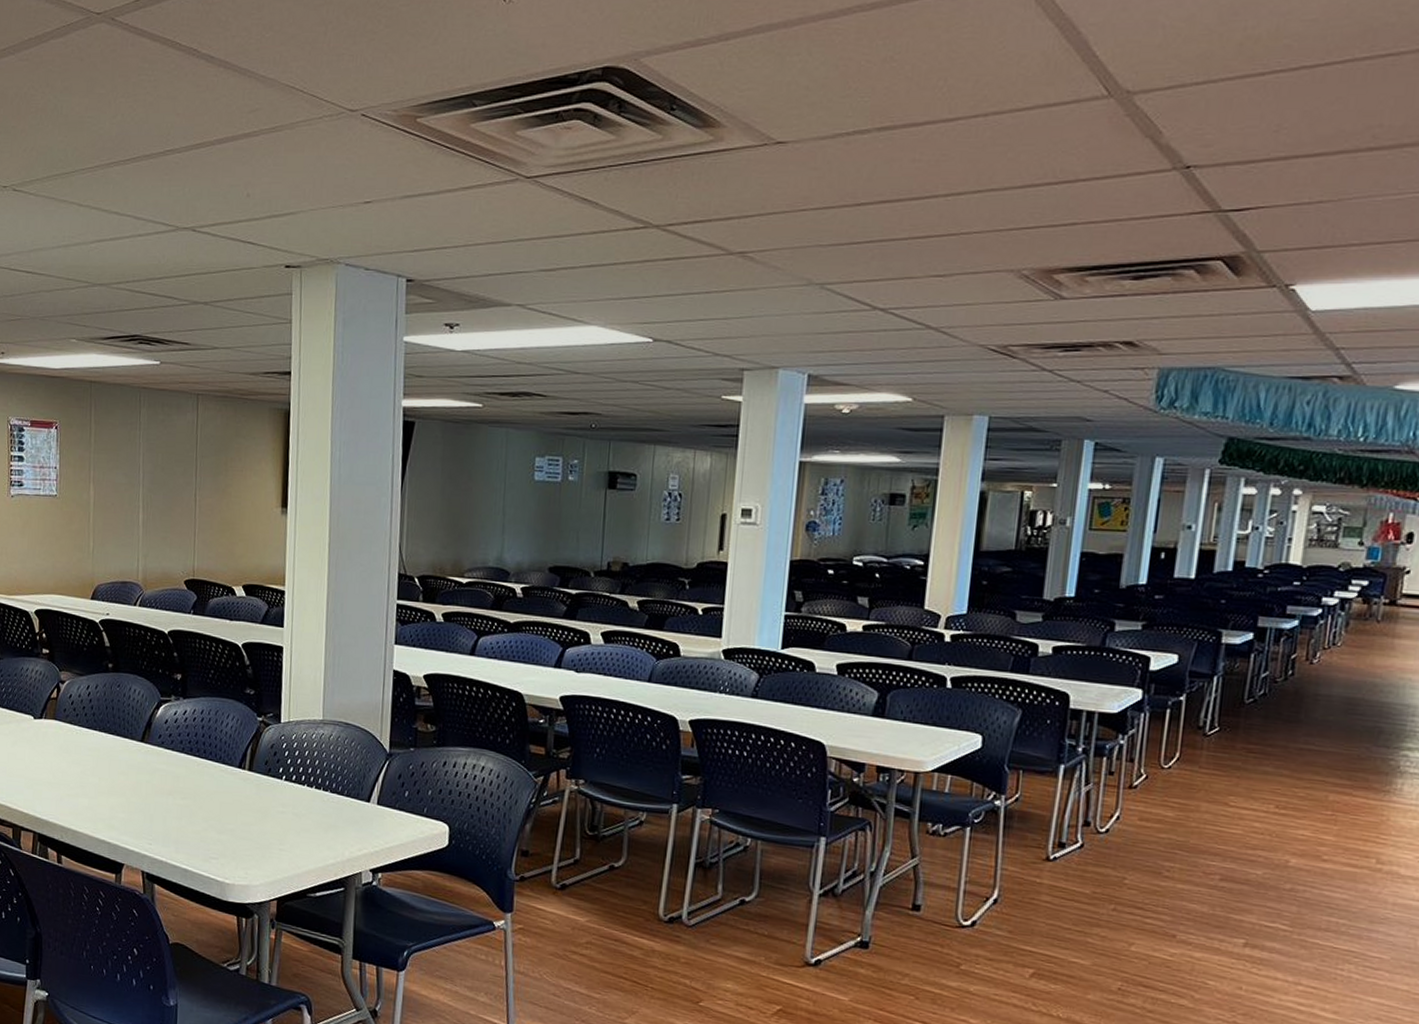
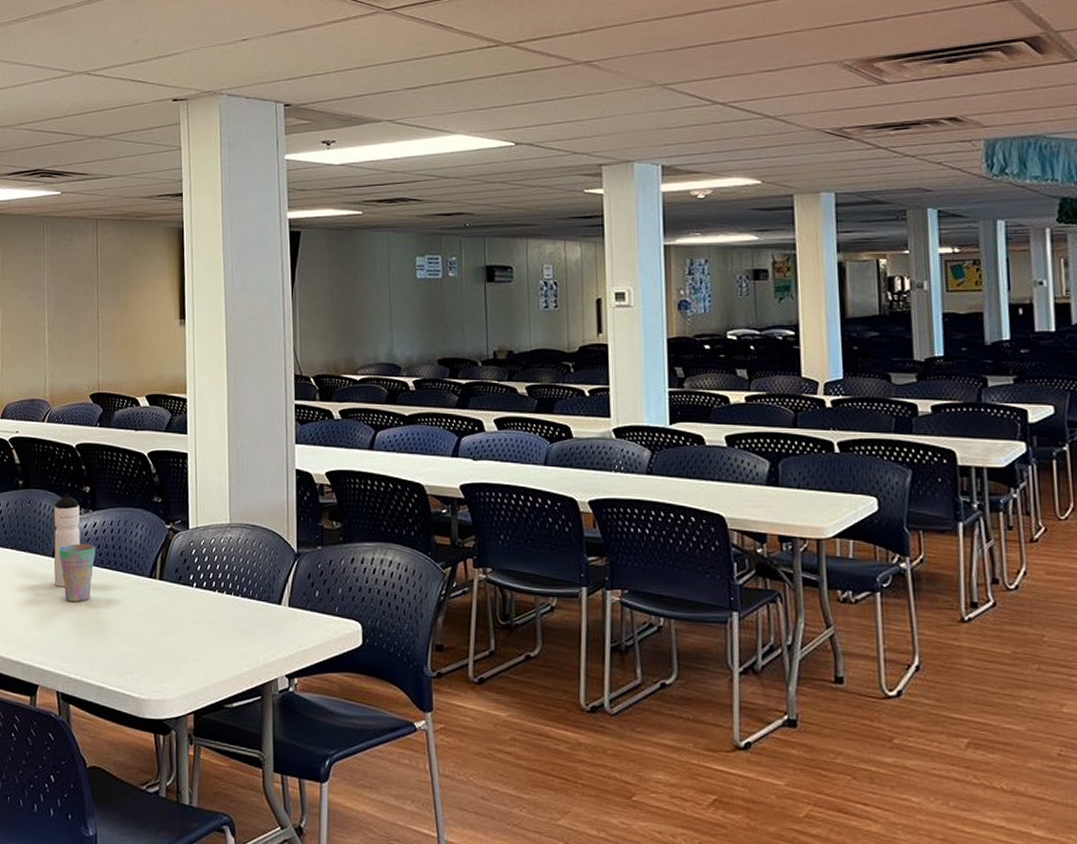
water bottle: none [142,679,170,772] -> present [53,493,80,587]
cup: none [147,730,185,787] -> present [58,544,95,602]

